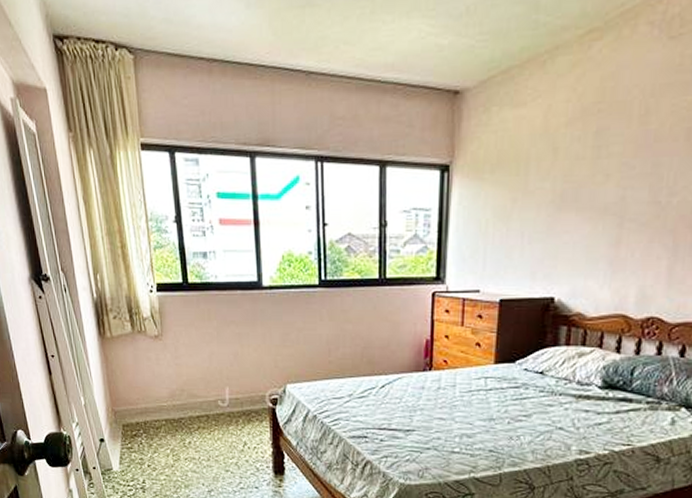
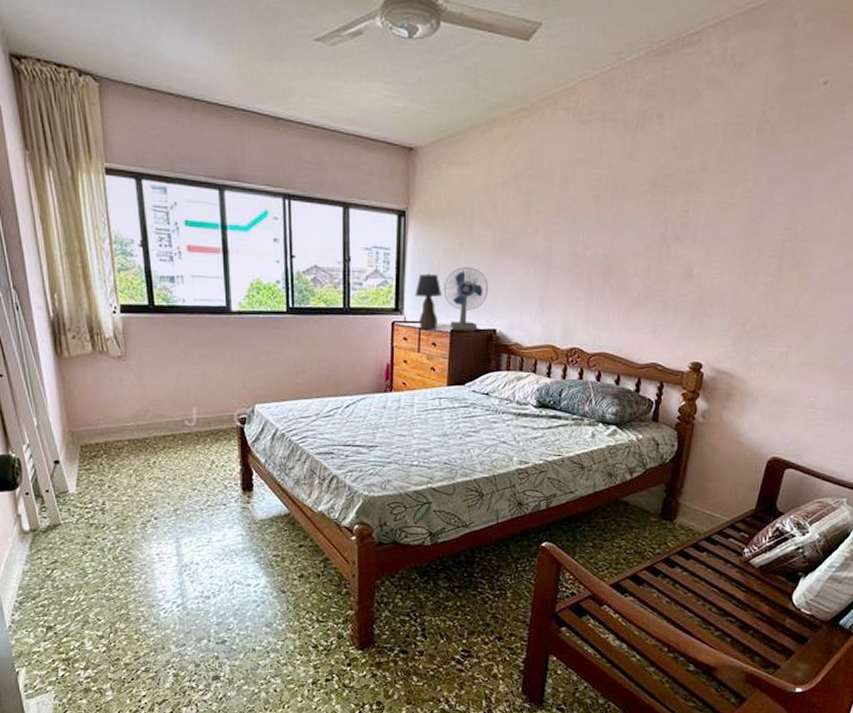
table lamp: none [459,235,491,299] -> present [415,273,443,329]
electric fan: none [491,226,546,301] -> present [443,267,488,332]

